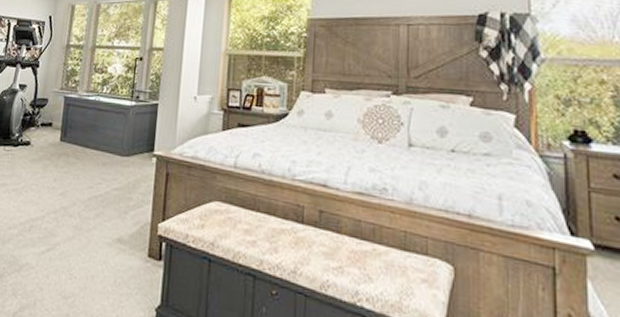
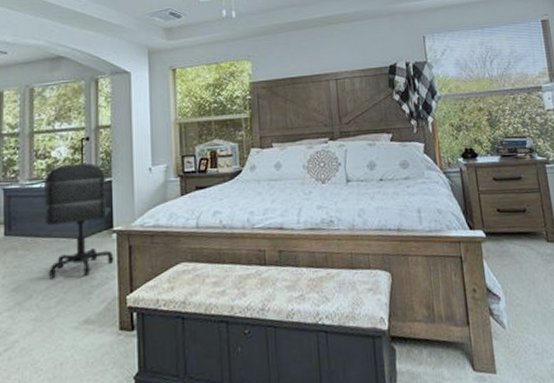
office chair: none [91,82,154,194] -> present [44,163,114,279]

